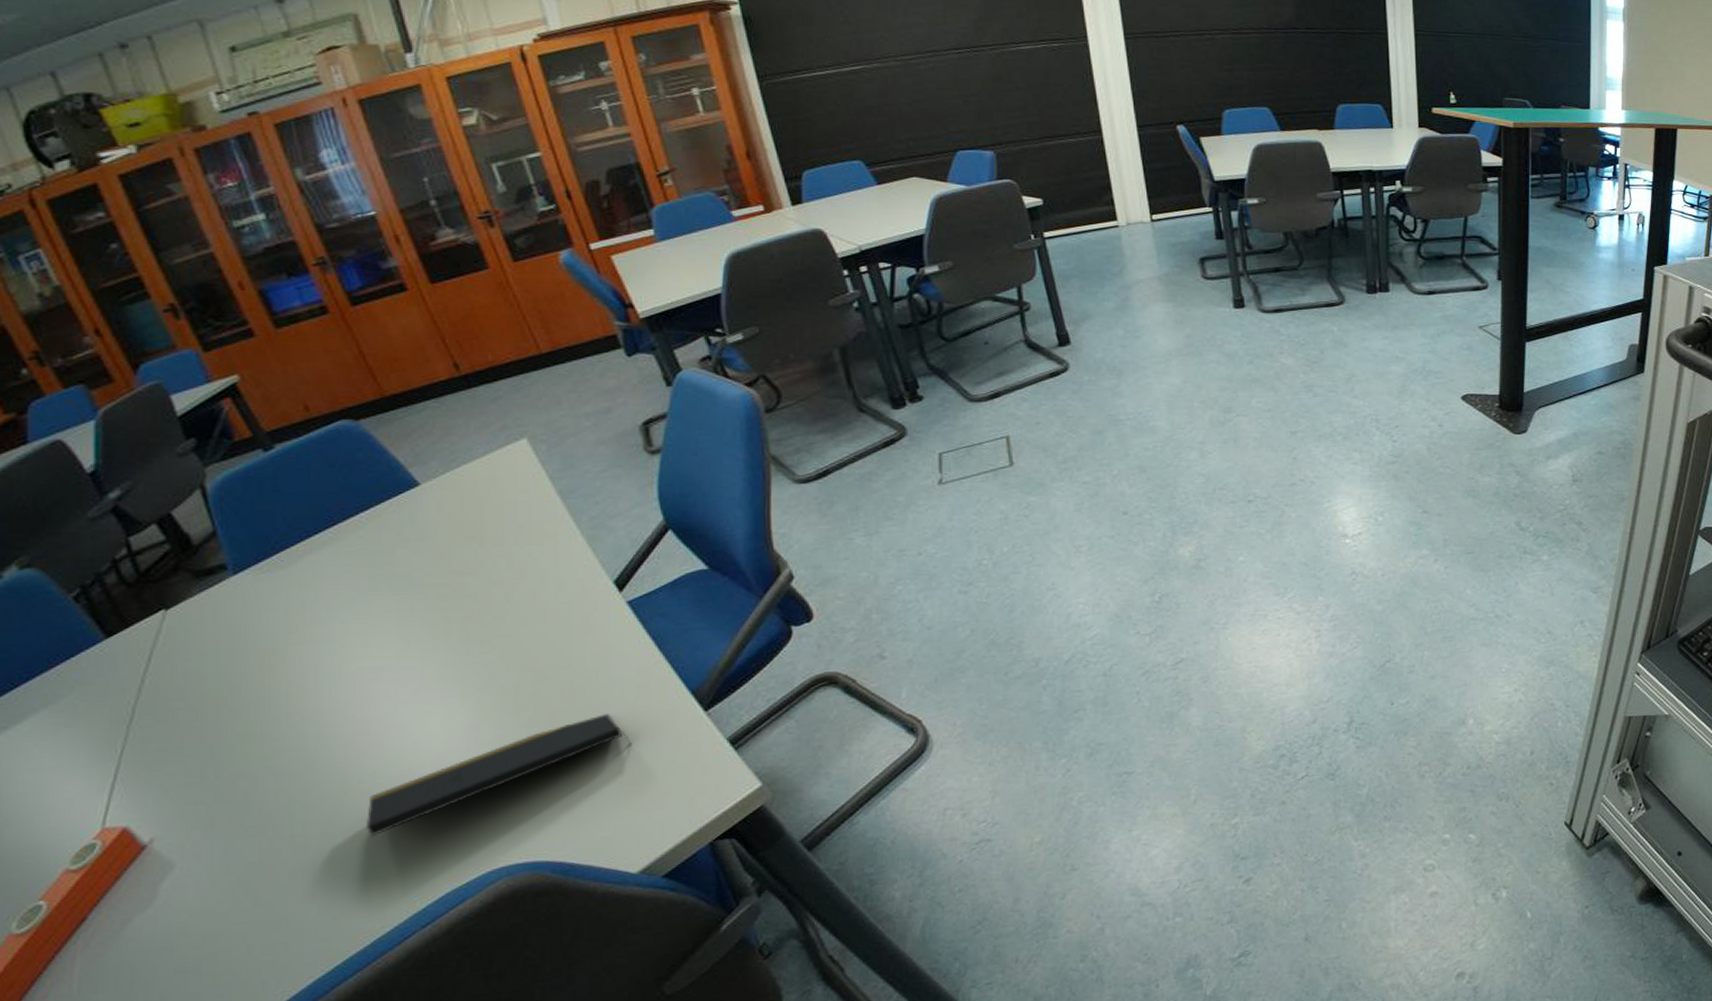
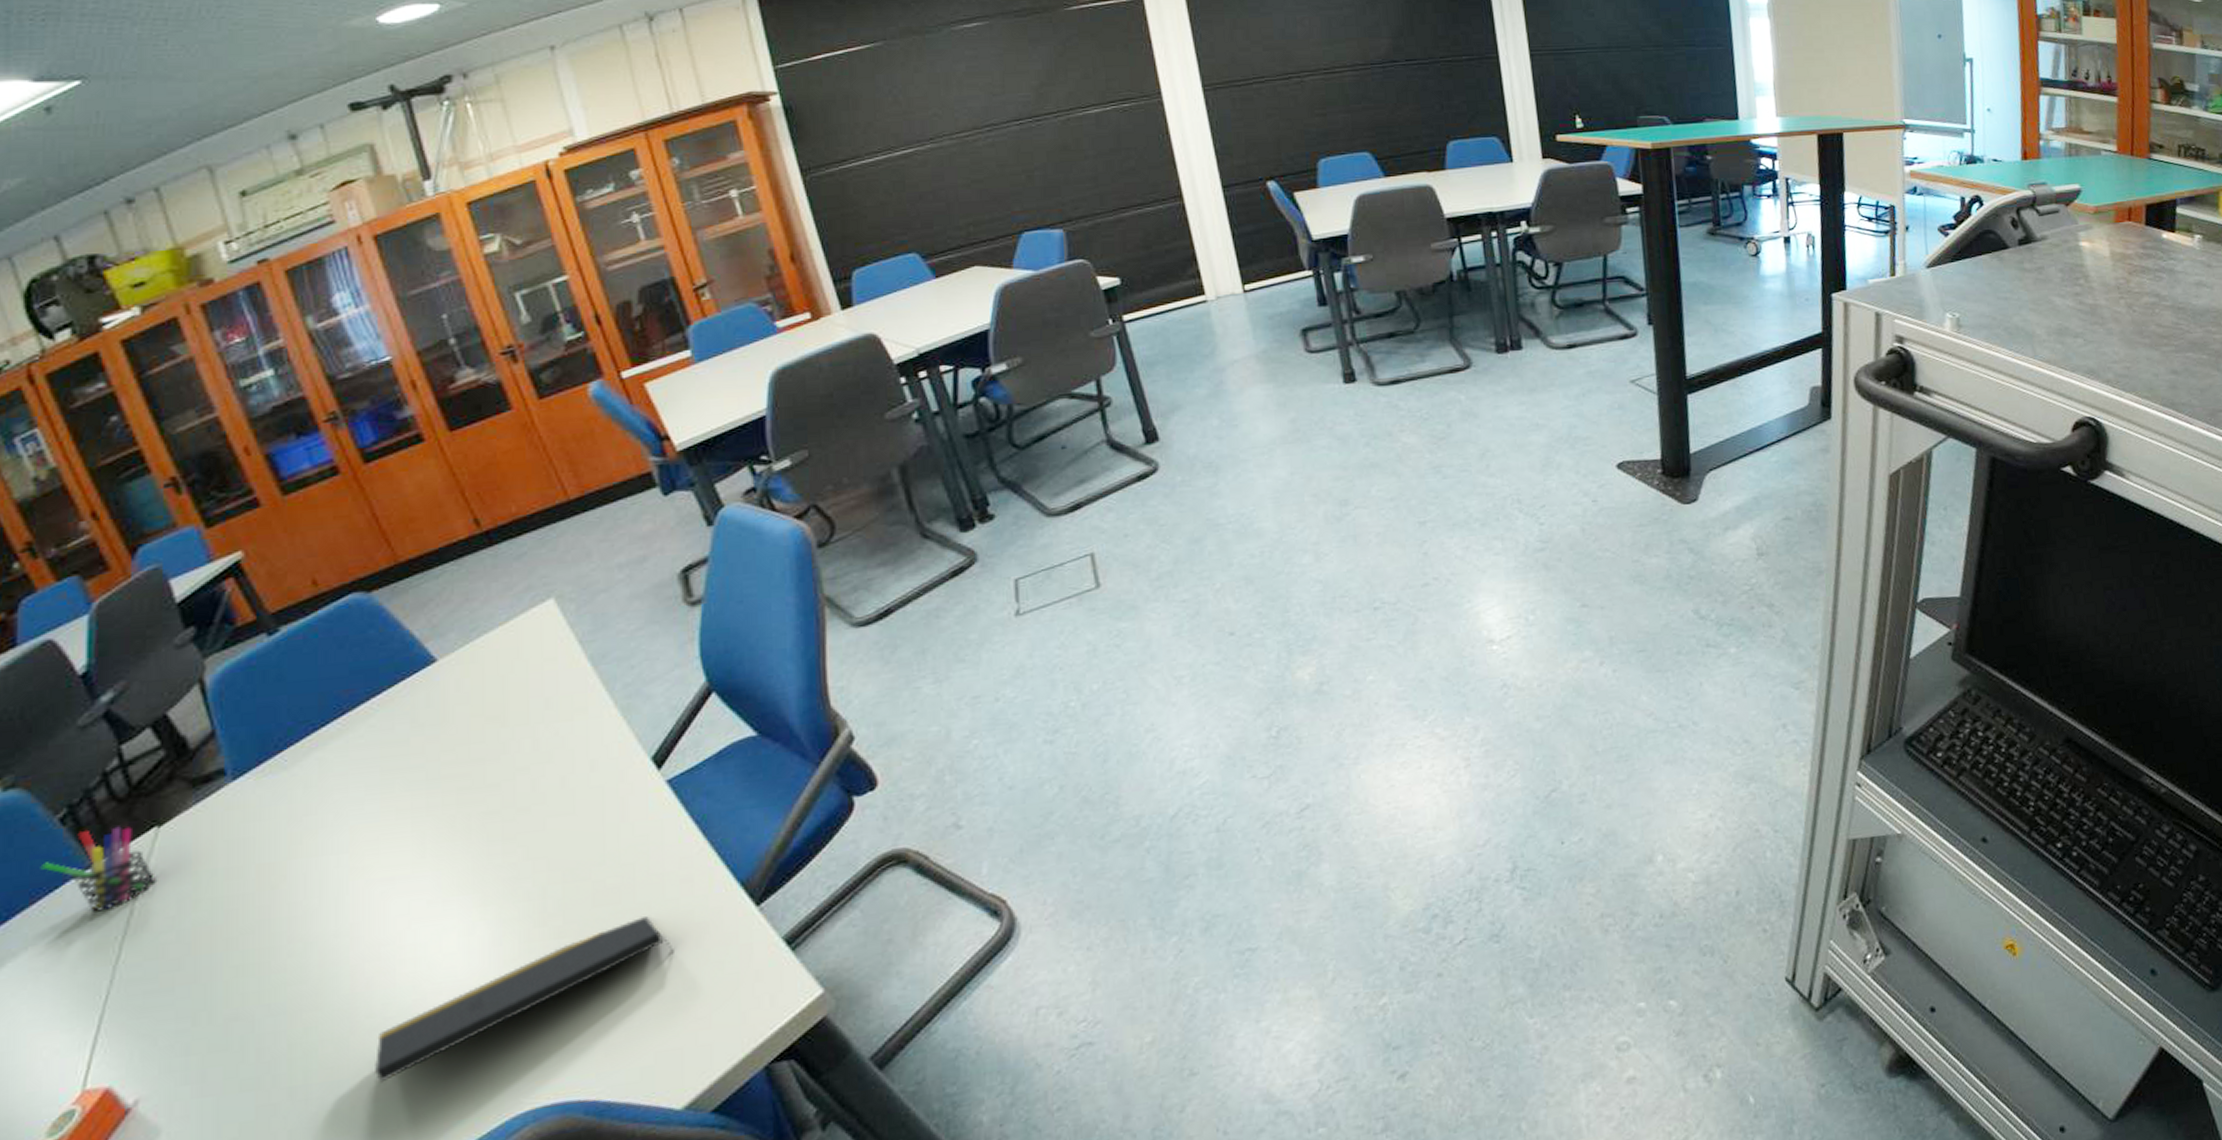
pen holder: none [56,607,166,680] -> present [40,826,158,914]

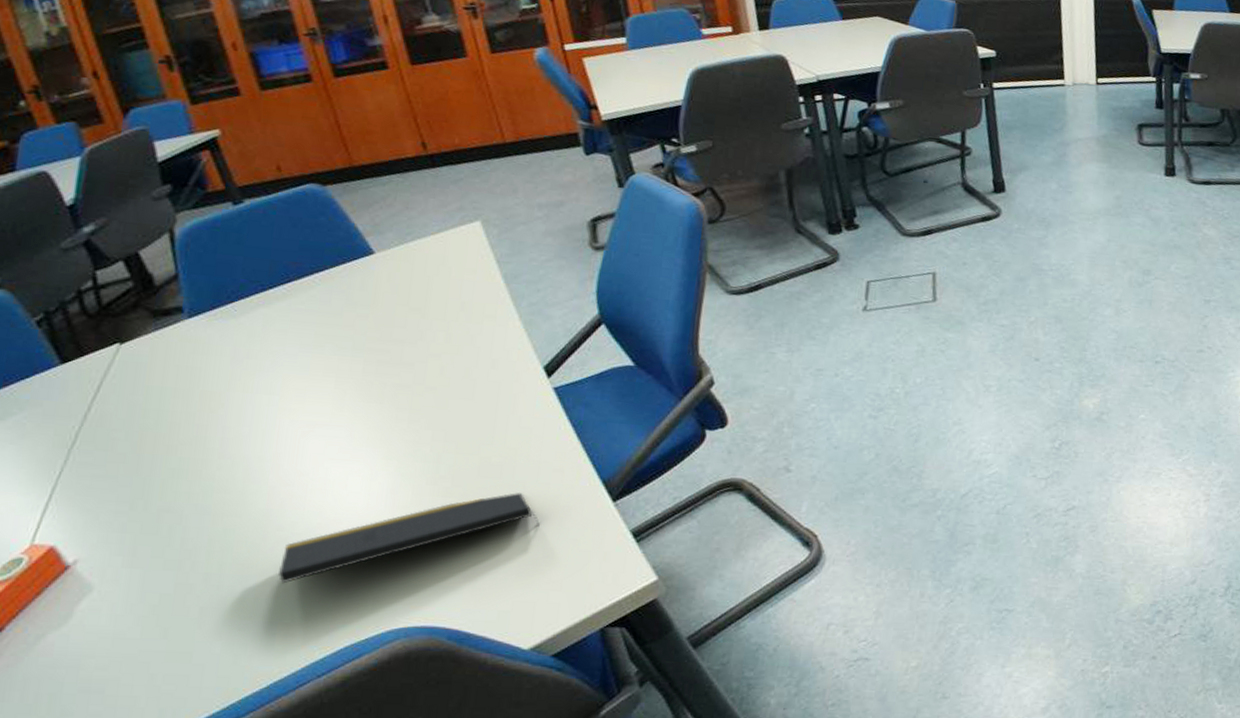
pen holder: present [40,826,158,914] -> none [15,334,115,405]

